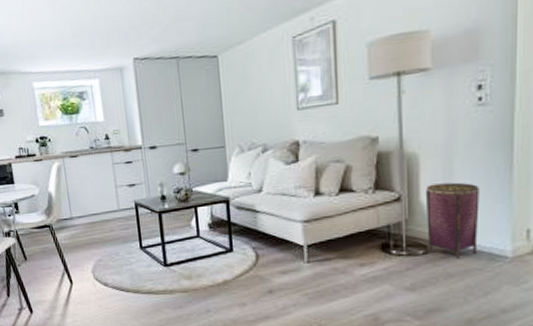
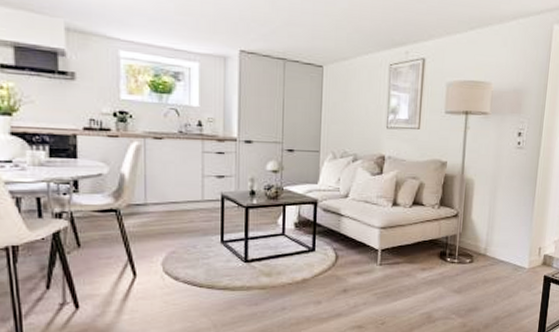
woven basket: present [426,182,480,259] -> none [474,206,513,268]

